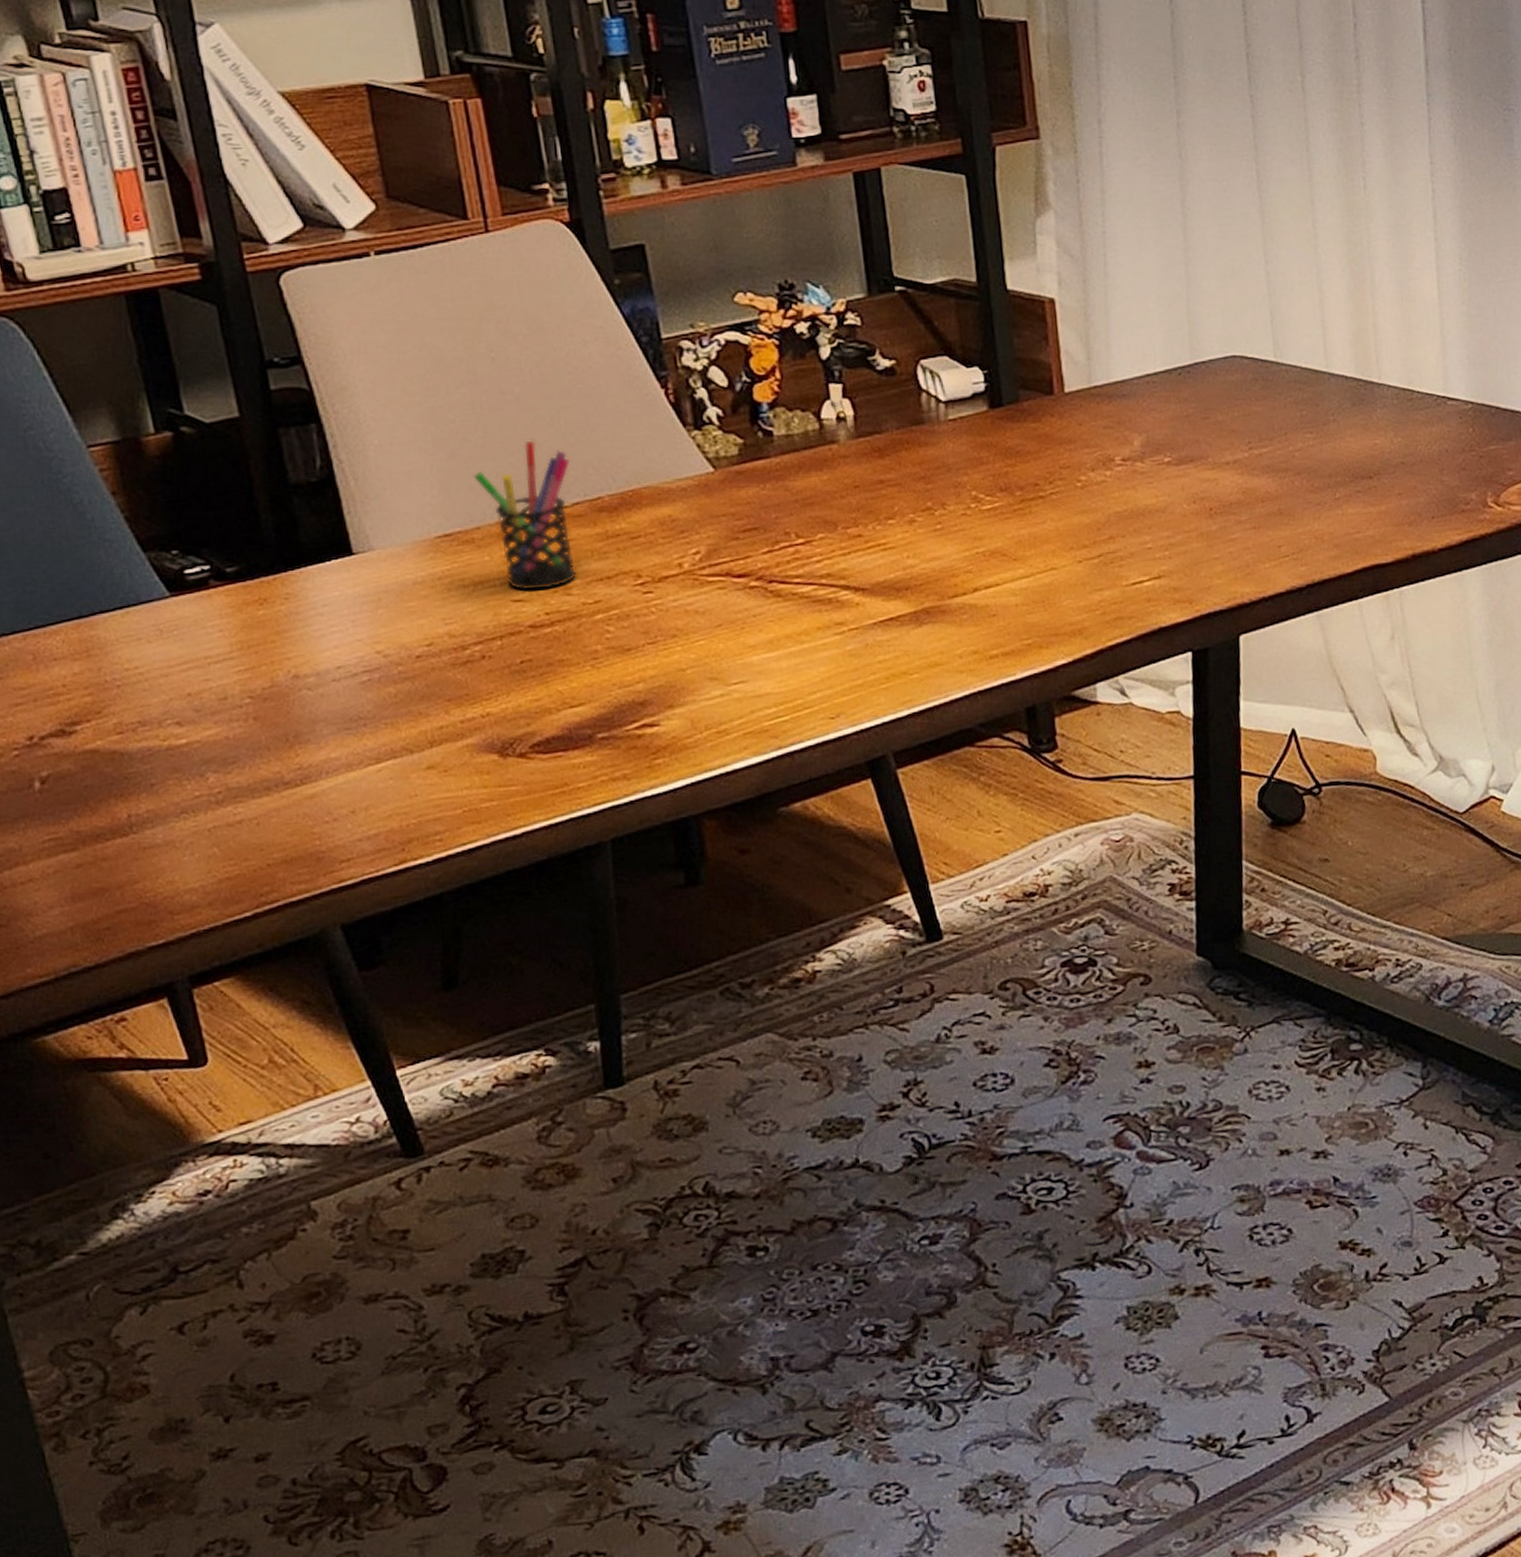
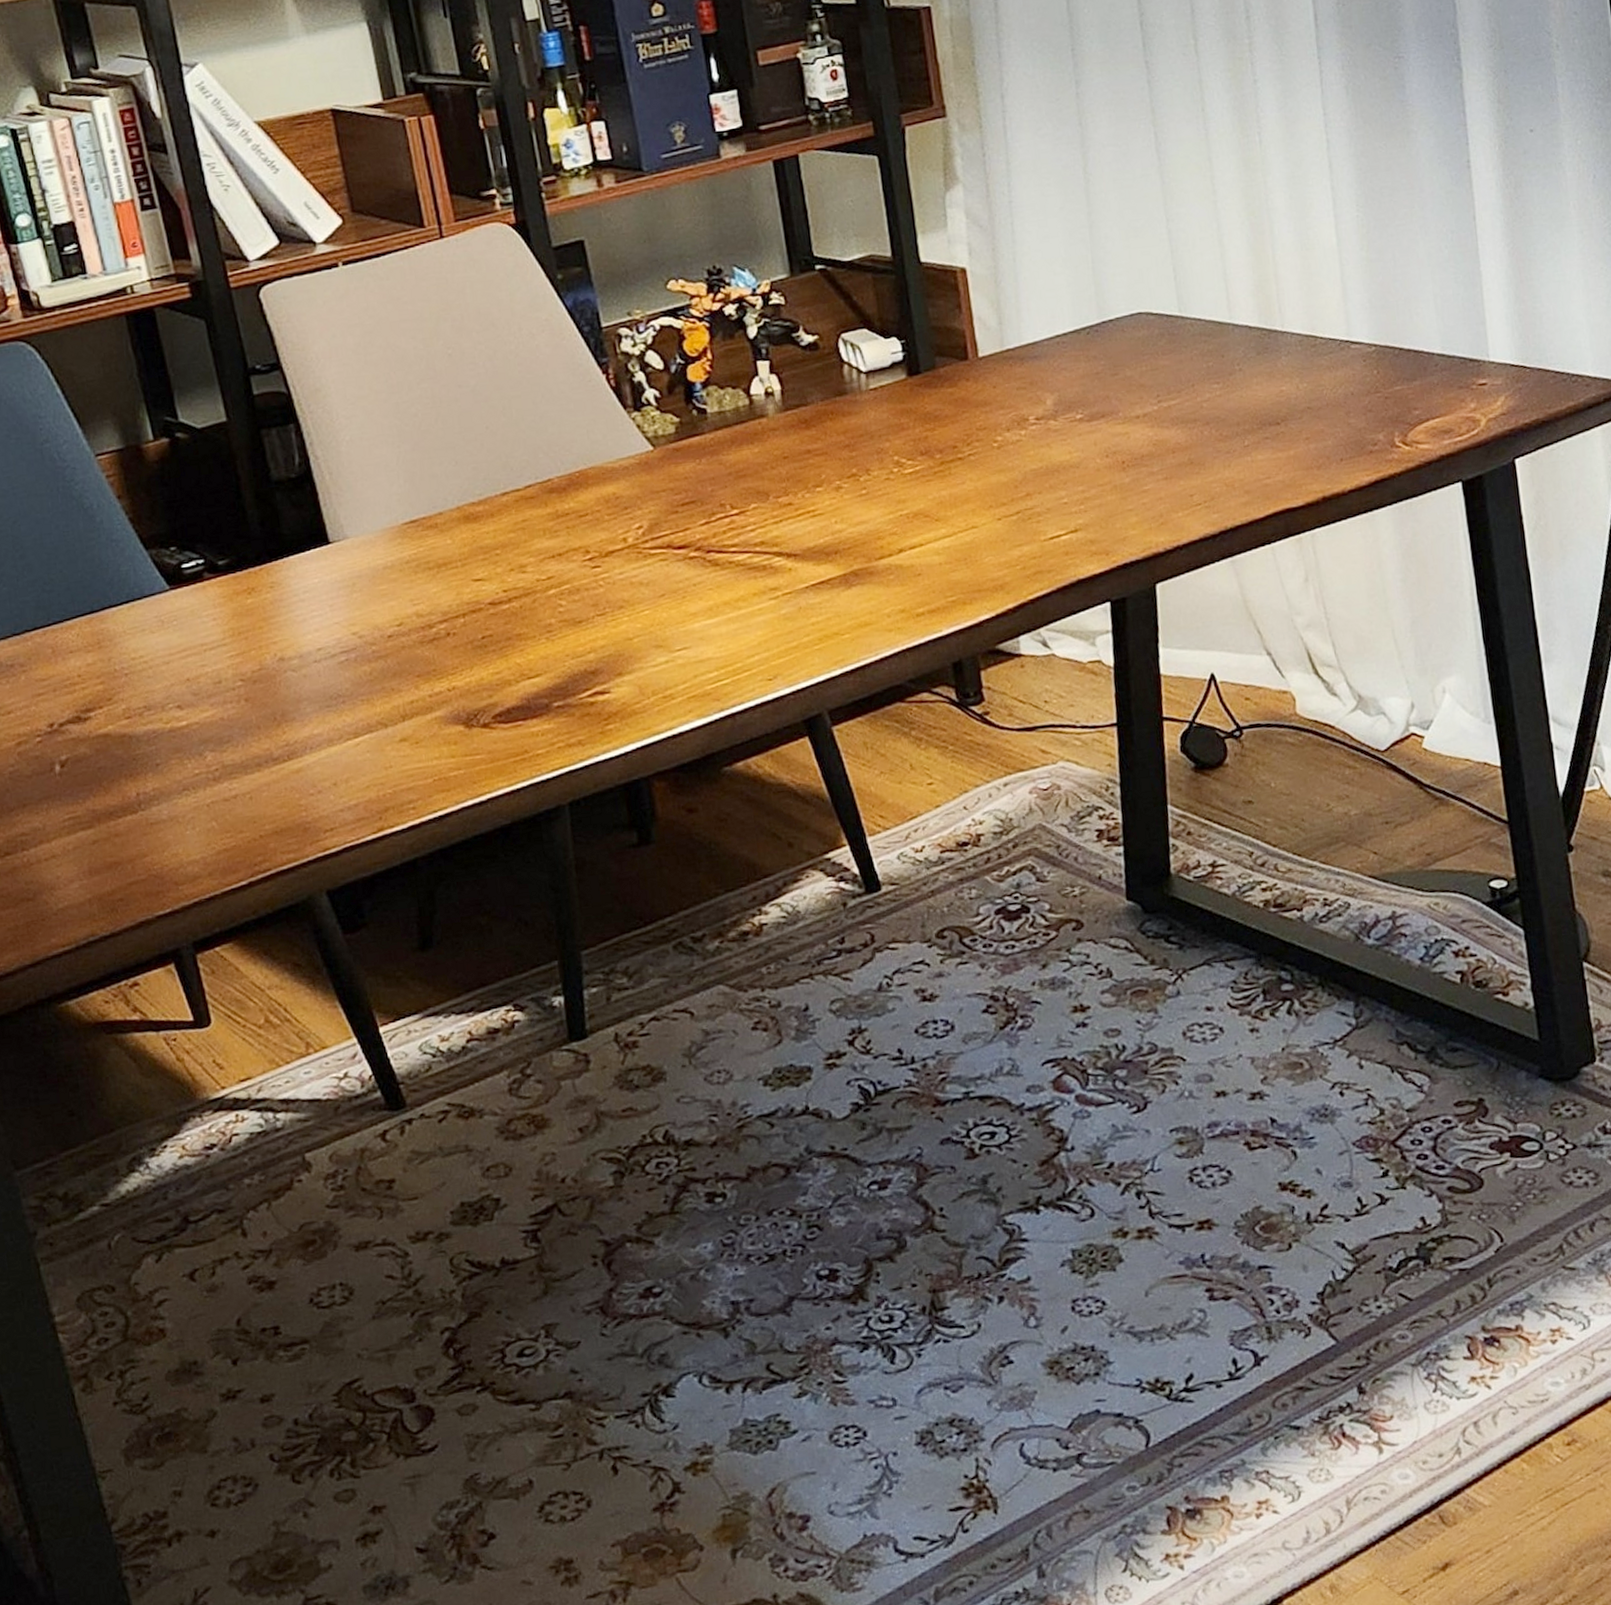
pen holder: present [473,441,577,591] -> none [435,430,531,570]

